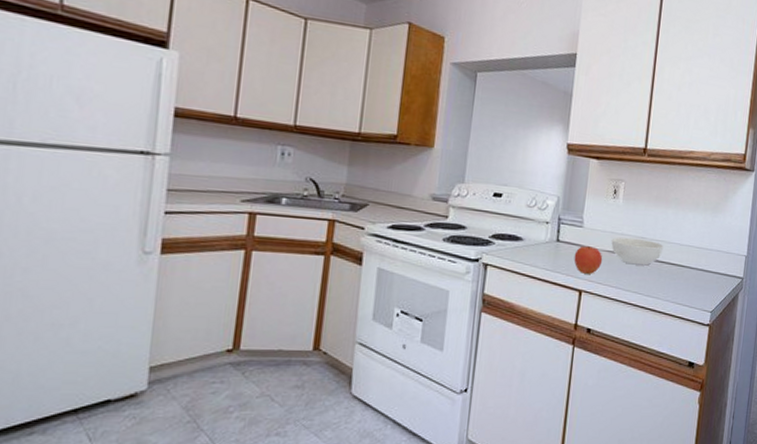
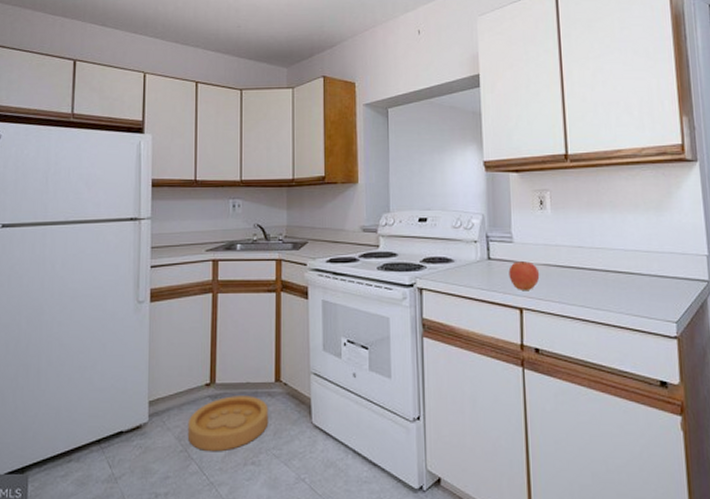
pet bowl: none [198,363,303,423] -> present [187,396,269,452]
bowl: present [610,237,664,266] -> none [544,248,606,277]

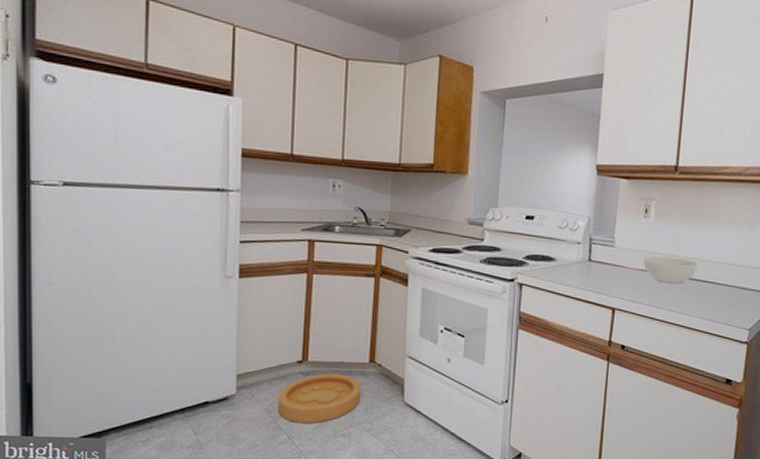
fruit: present [508,261,540,290] -> none [606,265,636,292]
bowl: none [544,248,606,277] -> present [642,255,698,284]

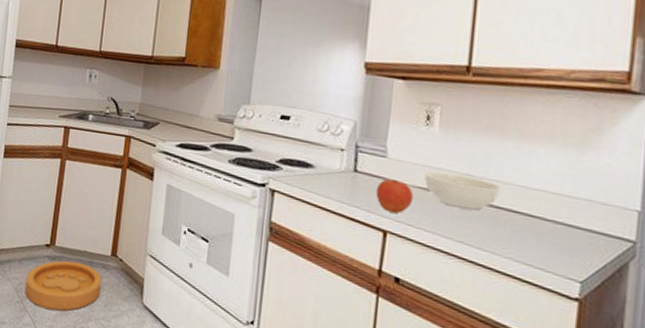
fruit: none [606,265,636,292] -> present [375,179,414,213]

